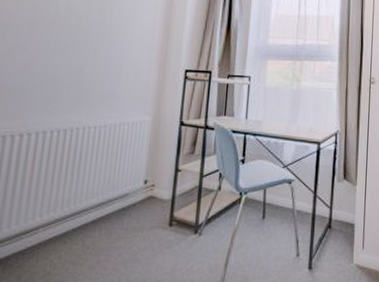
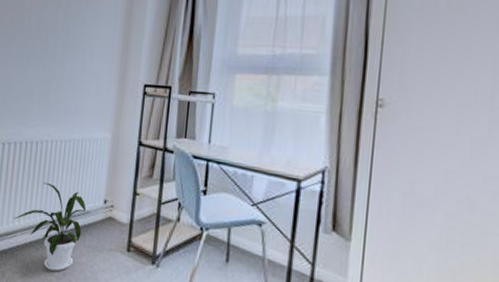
house plant: none [34,170,125,261] -> present [14,181,86,272]

